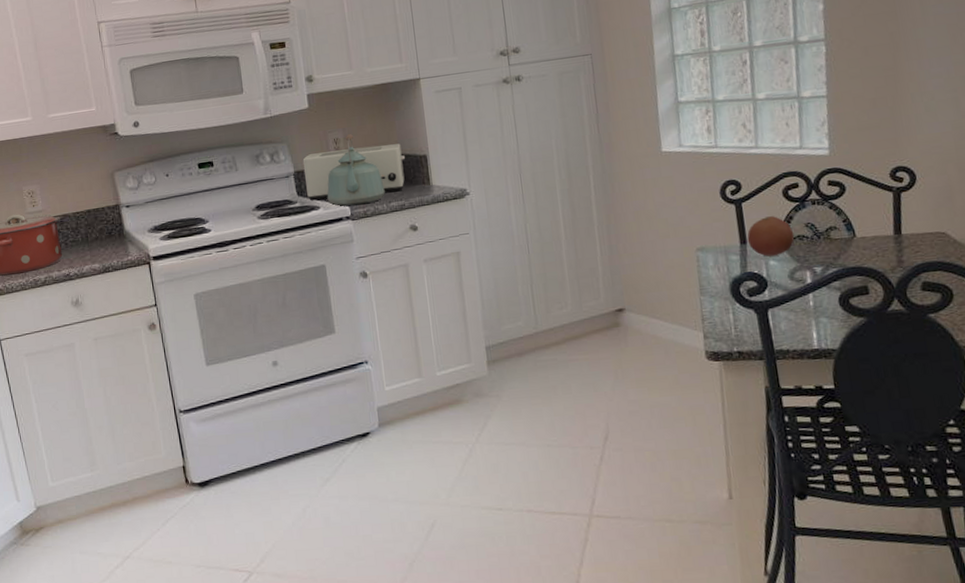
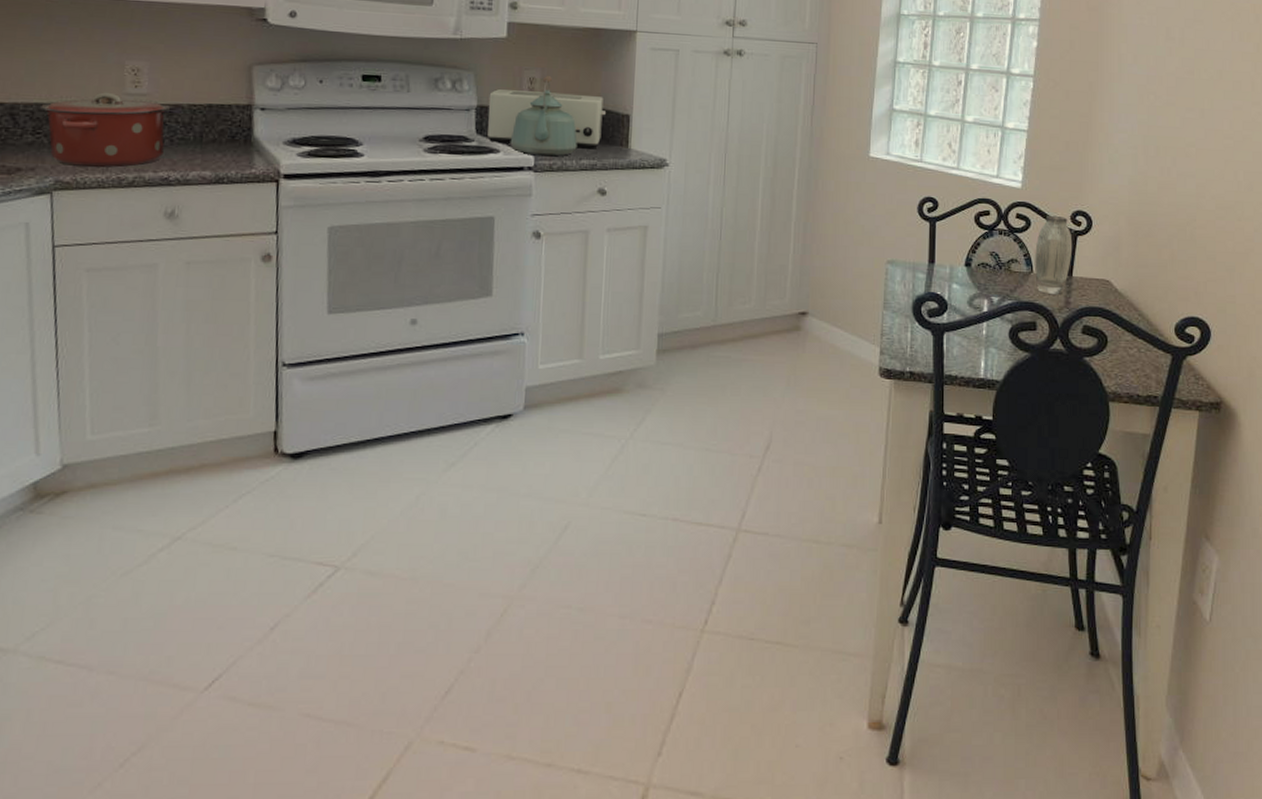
fruit: present [747,216,795,257] -> none [935,239,979,280]
vase: none [854,175,898,257] -> present [1035,215,1073,295]

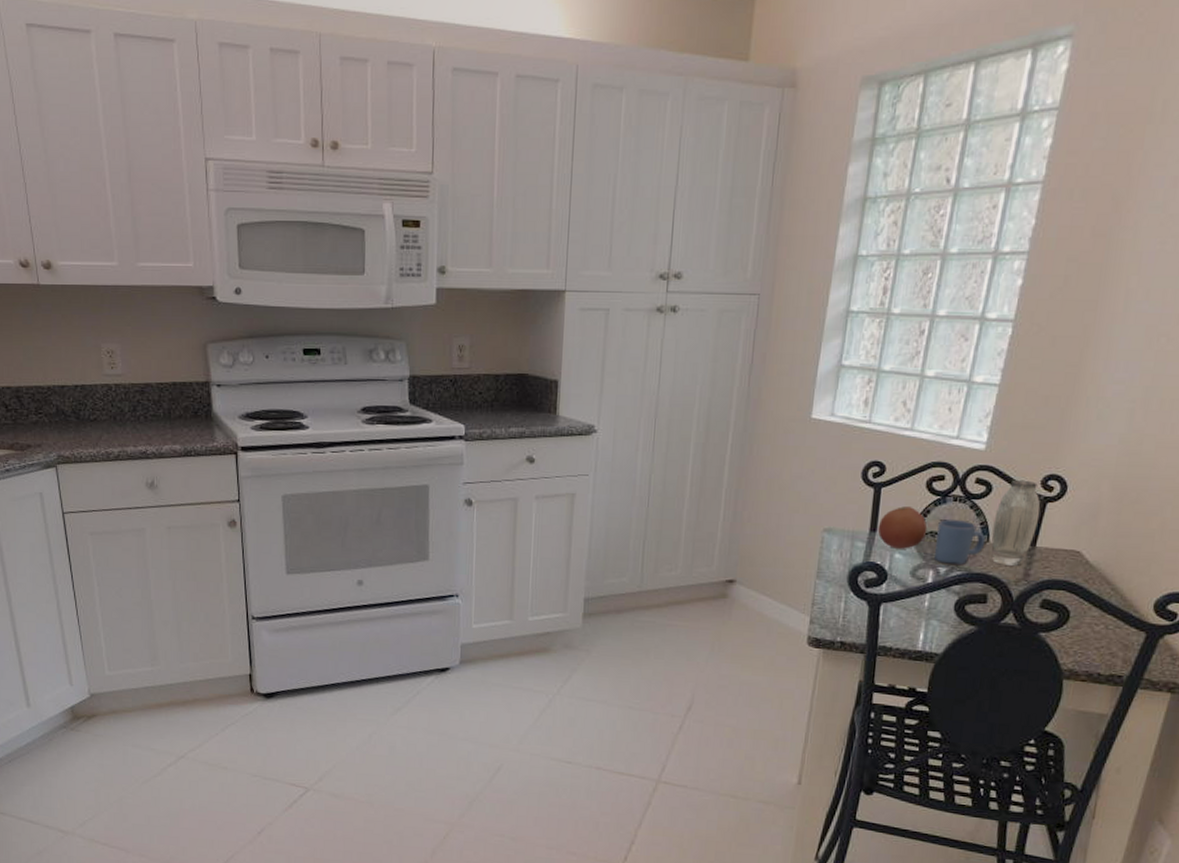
casserole: present [40,92,170,167] -> none [39,374,141,443]
toaster: present [487,88,605,149] -> none [420,357,534,417]
kettle: present [510,75,577,157] -> none [441,341,506,425]
fruit: none [935,239,979,280] -> present [877,506,928,549]
mug: none [988,252,1030,295] -> present [934,520,986,566]

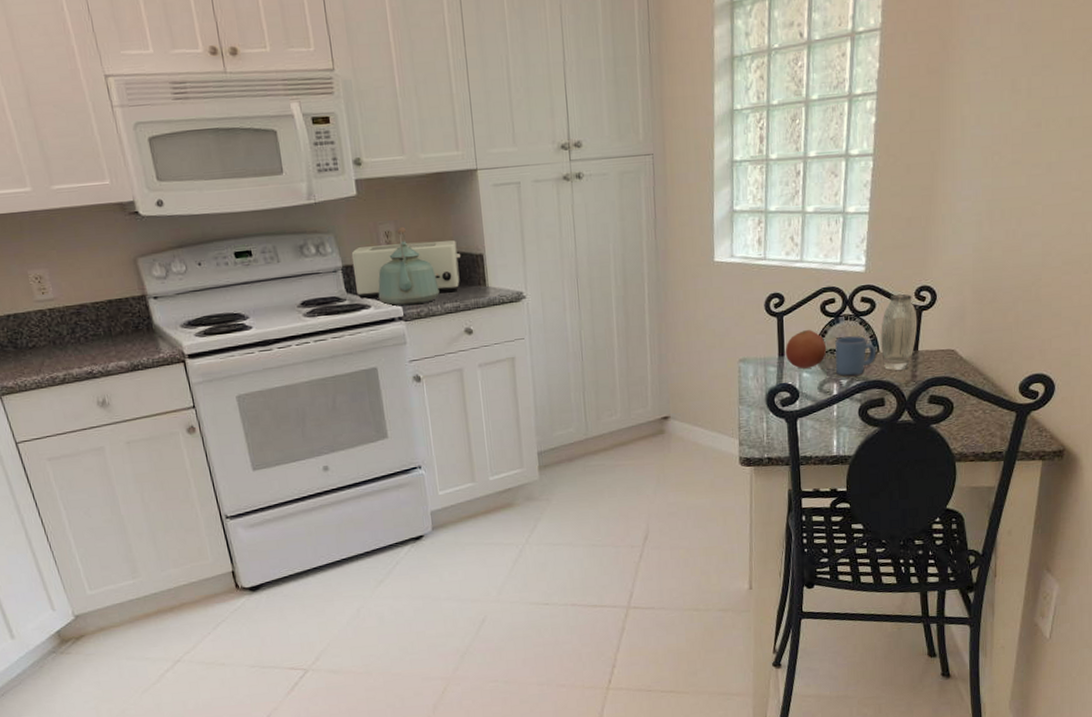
toaster: none [420,357,534,417] -> present [351,240,460,299]
kettle: none [441,341,506,425] -> present [378,226,440,306]

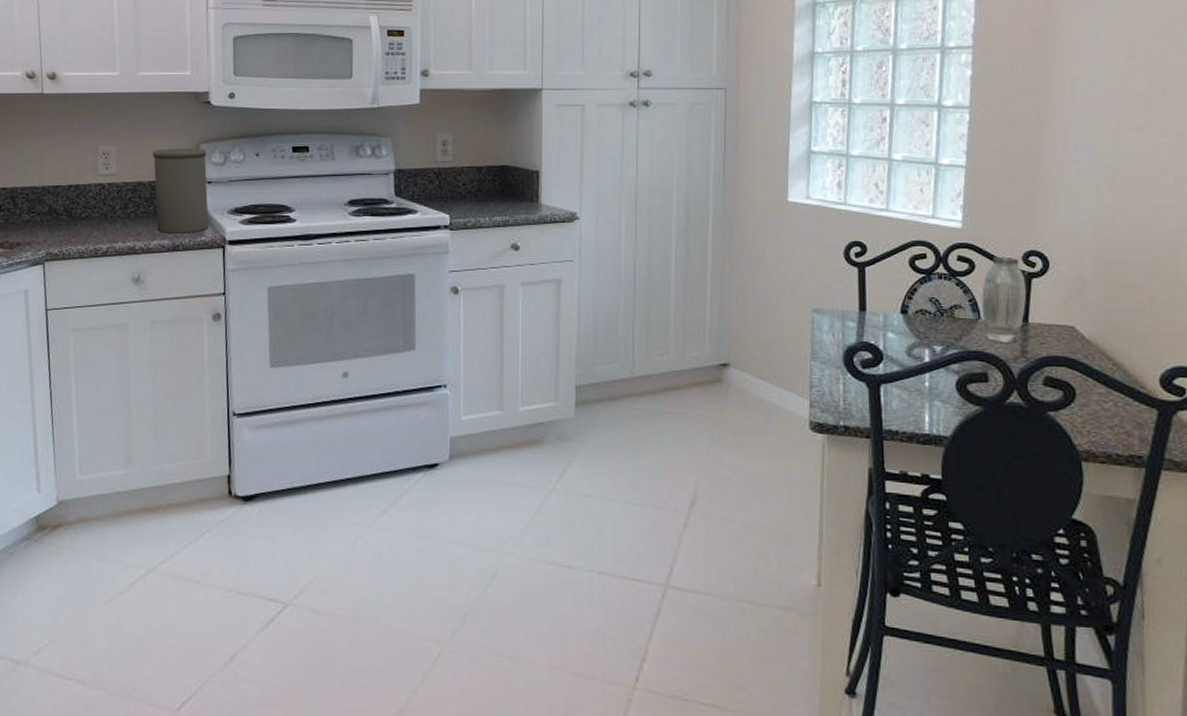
canister: none [88,263,165,354] -> present [153,148,209,233]
toaster: present [351,240,460,299] -> none [405,152,515,206]
kettle: present [378,226,440,306] -> none [426,137,490,215]
fruit: present [785,330,827,369] -> none [867,285,917,328]
mug: present [835,336,876,378] -> none [927,297,977,344]

